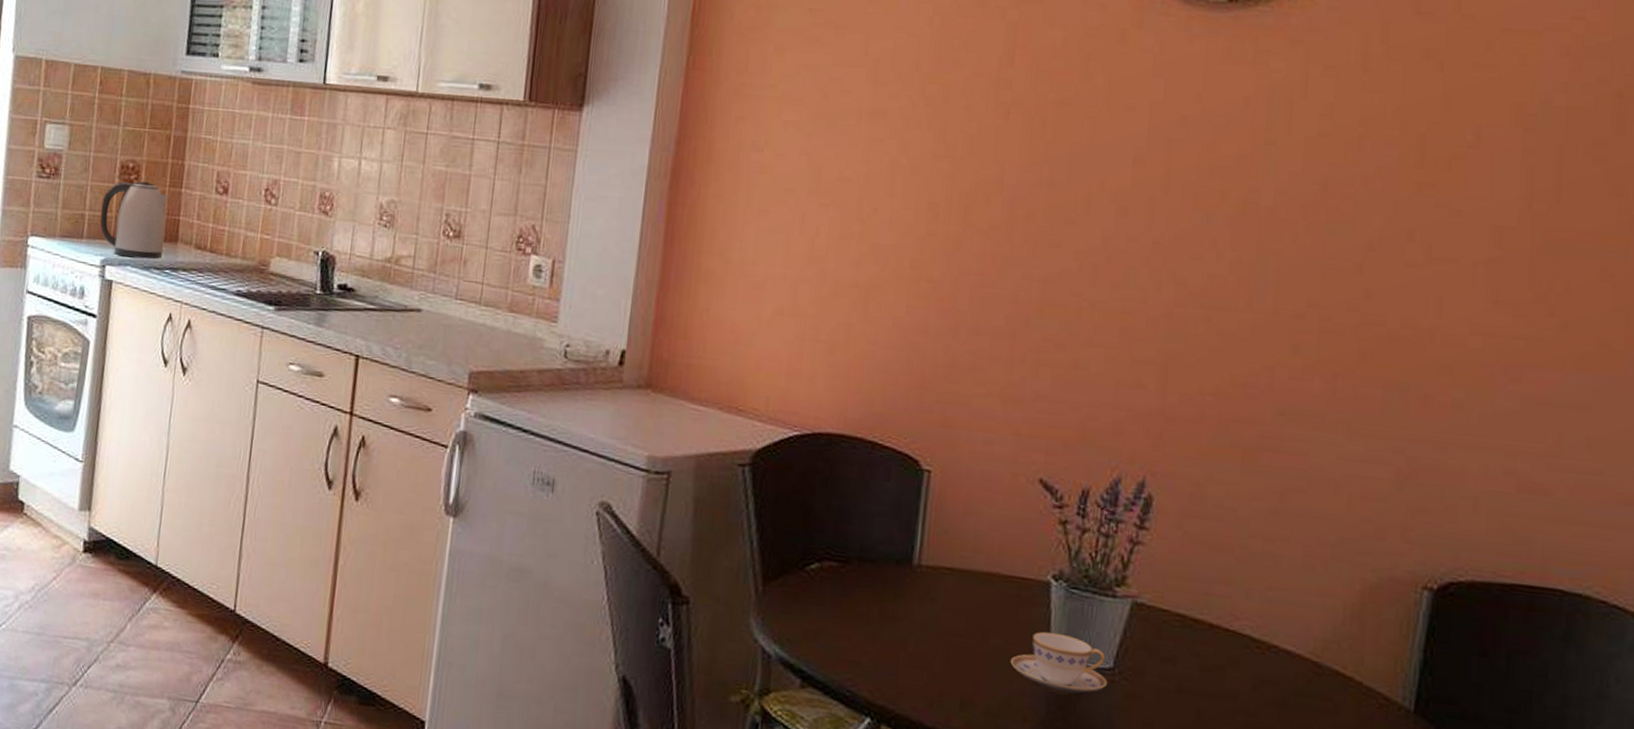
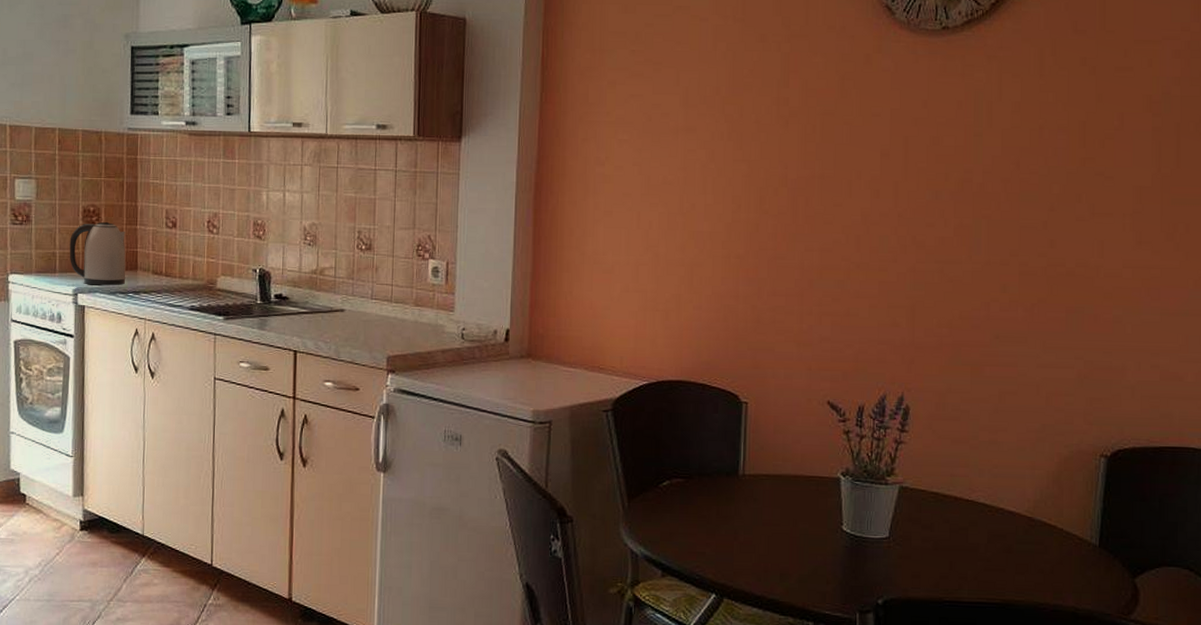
teacup: present [1010,631,1108,696] -> none [814,515,886,561]

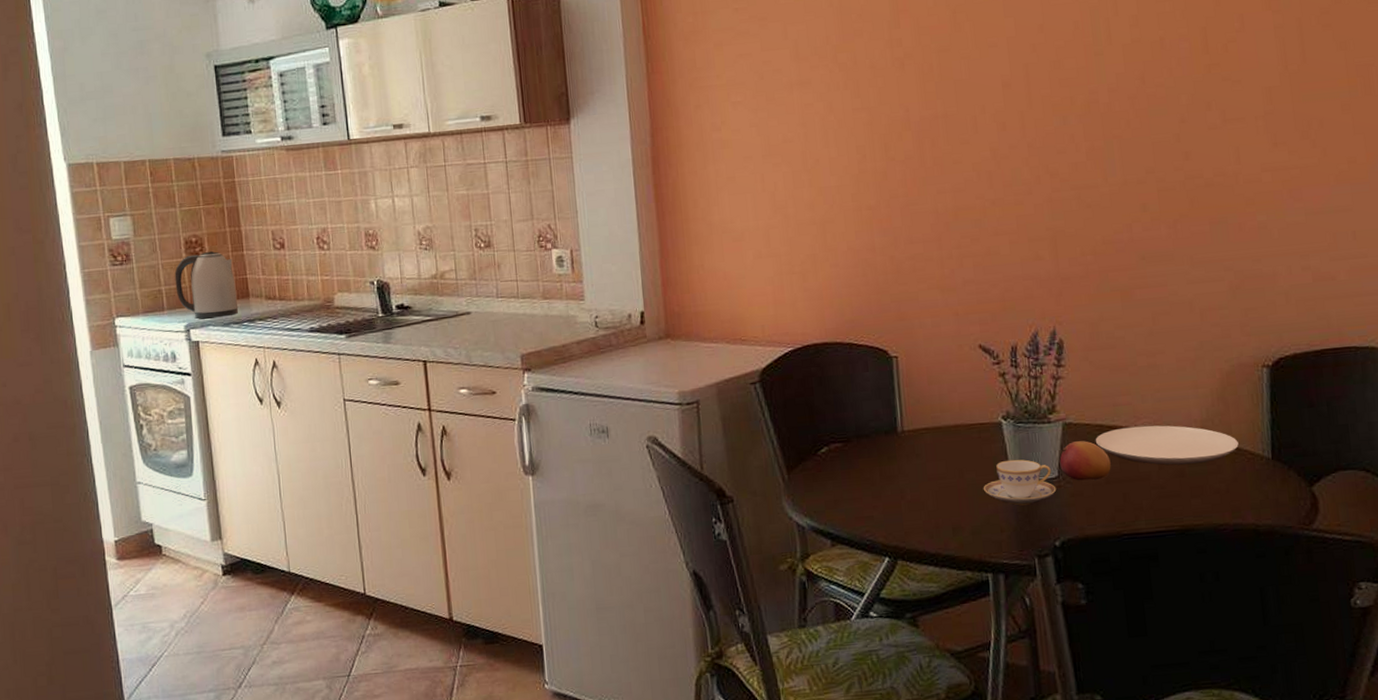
teacup: none [814,515,886,561] -> present [983,459,1057,506]
fruit: none [892,506,941,545] -> present [1059,441,1111,481]
plate: none [929,498,1068,542] -> present [1095,425,1239,466]

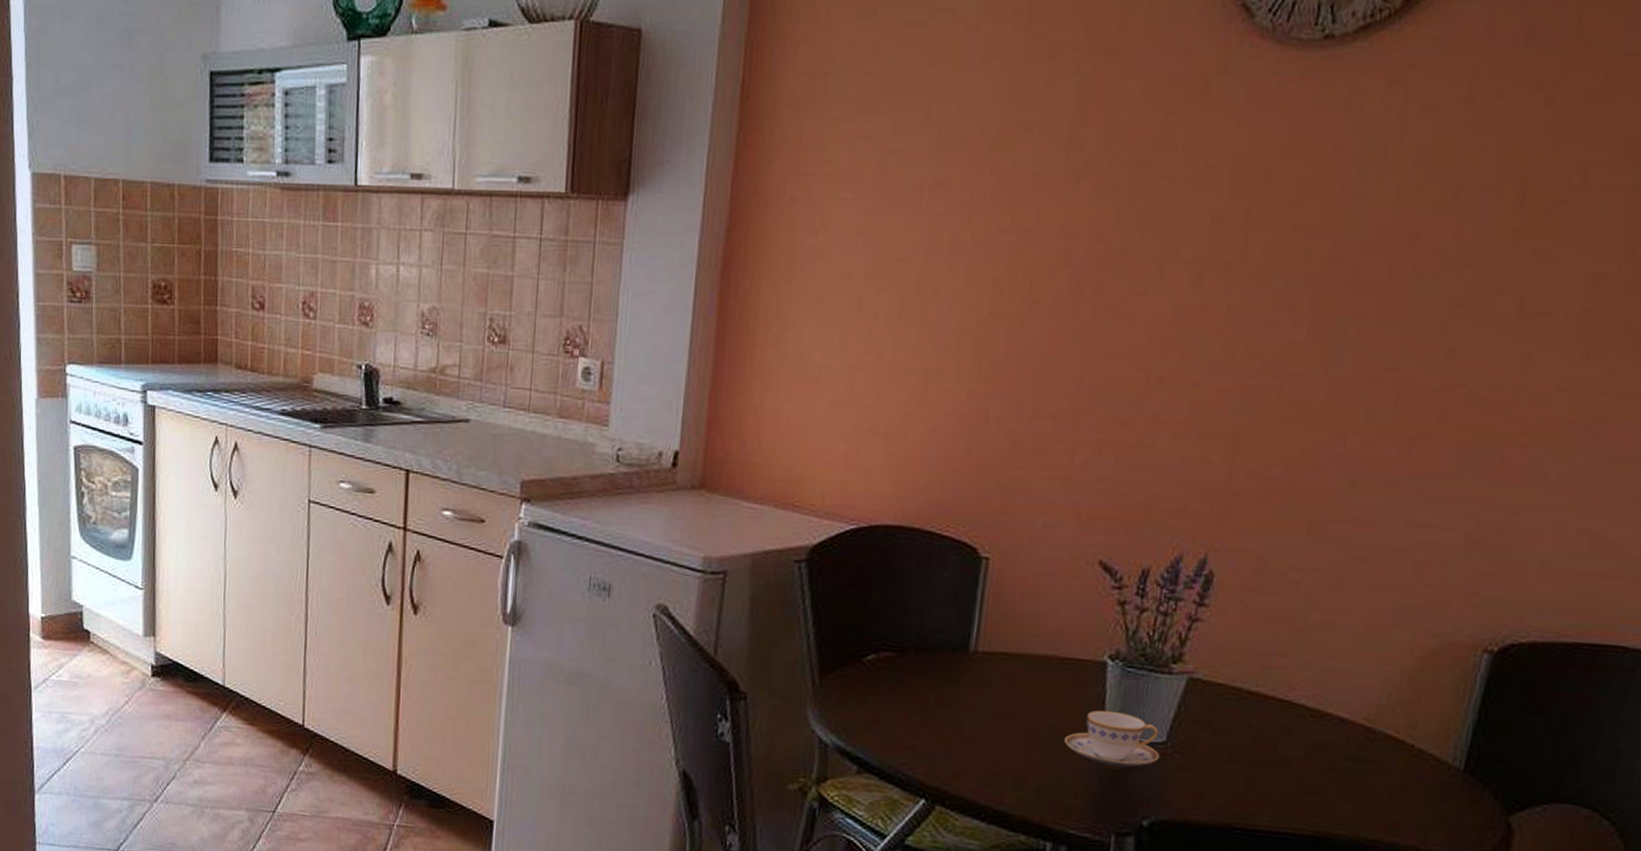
kettle: present [174,250,239,319] -> none [136,300,204,382]
fruit: present [1059,441,1111,481] -> none [1171,702,1241,755]
plate: present [1095,425,1239,466] -> none [1226,696,1422,760]

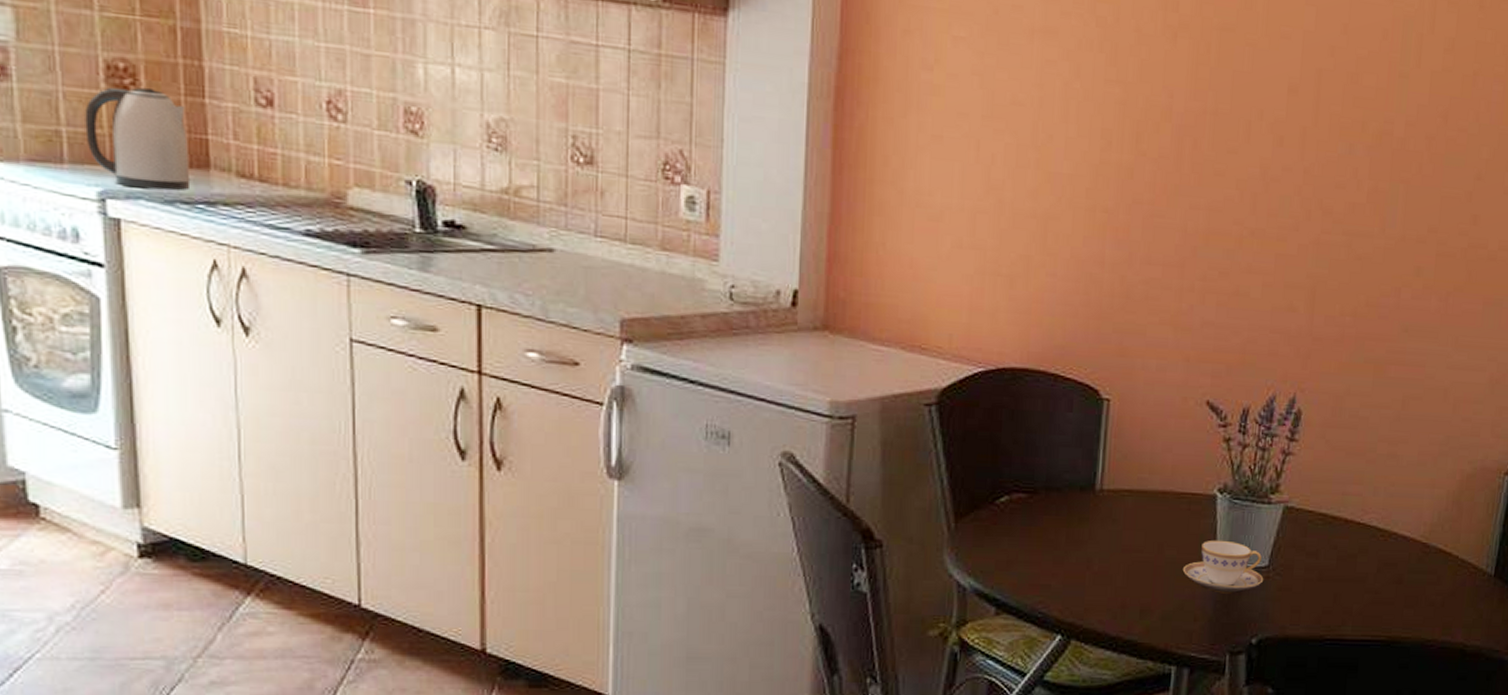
kettle: none [136,300,204,382] -> present [84,86,191,192]

